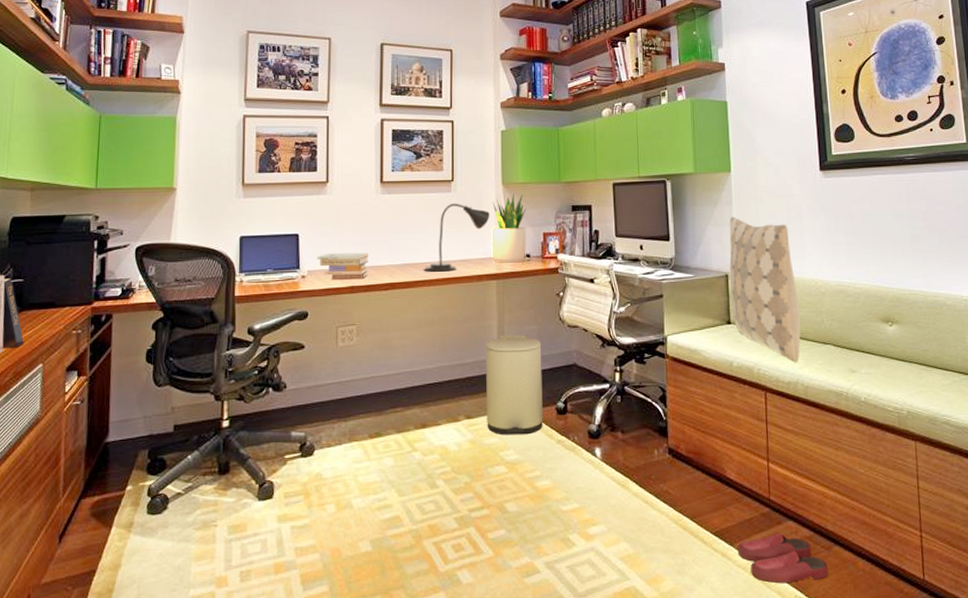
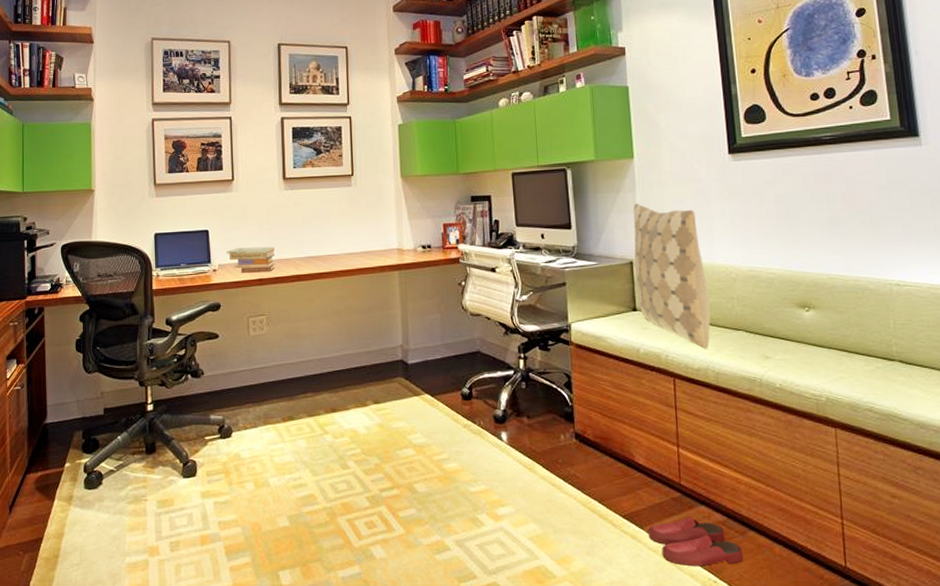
desk lamp: present [423,203,490,272] -> none [328,196,390,264]
pedal bin: present [486,335,543,435] -> none [390,324,449,420]
planter: present [491,193,526,264] -> none [392,186,427,255]

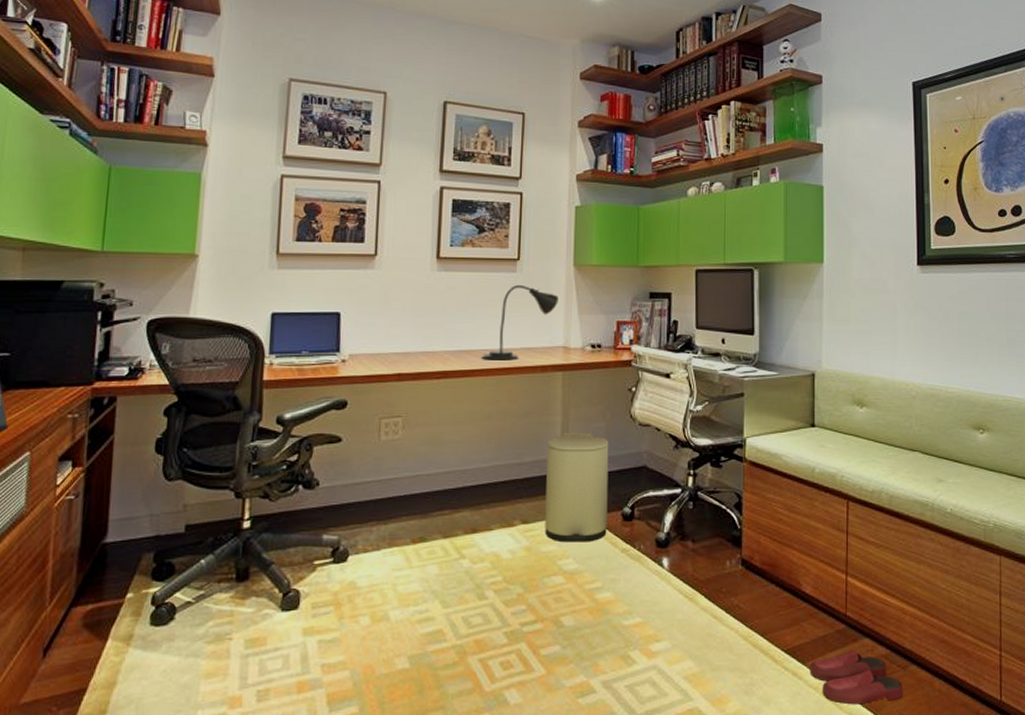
books: present [226,246,275,273] -> none [360,336,419,366]
desk lamp: none [328,196,390,264] -> present [481,284,559,361]
pedal bin: none [390,324,449,420] -> present [545,433,609,543]
pillow: present [633,203,711,349] -> none [817,311,889,470]

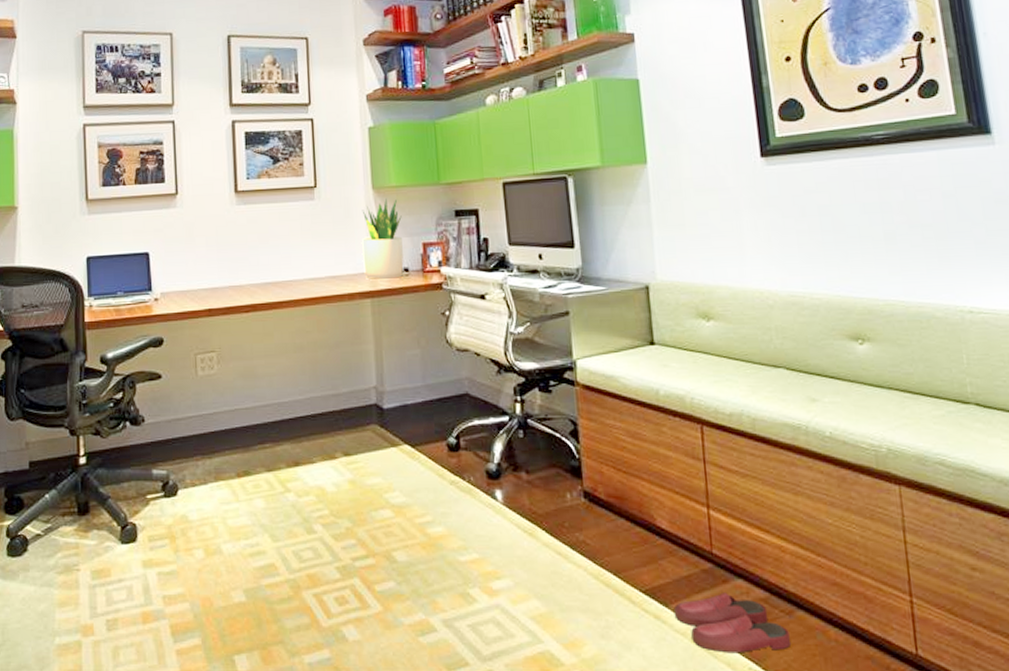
desk lamp: present [481,284,559,361] -> none [287,212,360,291]
pedal bin: present [545,433,609,543] -> none [362,361,433,475]
planter: none [559,276,599,355] -> present [361,199,404,281]

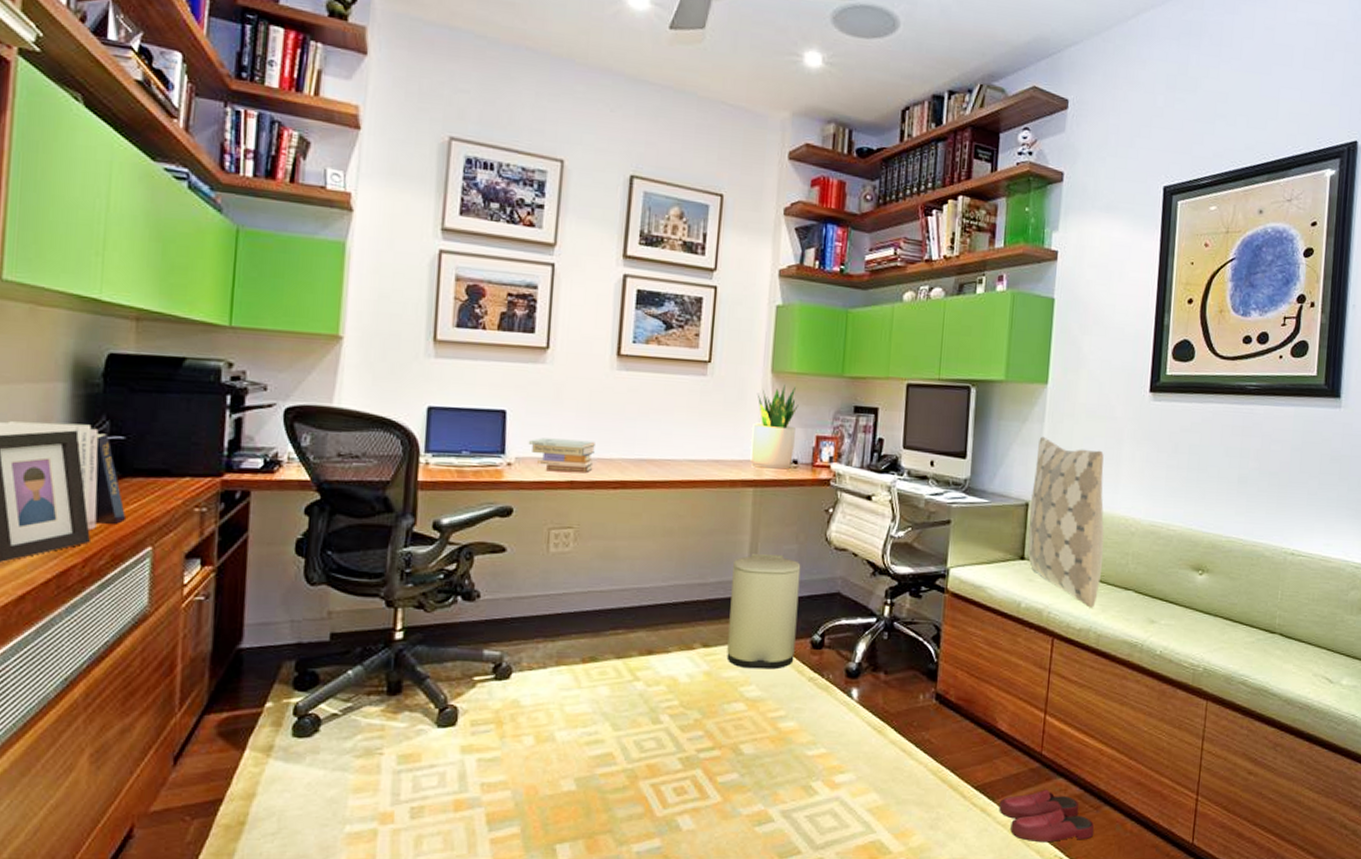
books: none [169,271,226,303] -> present [528,438,595,474]
pedal bin: none [362,361,433,475] -> present [727,554,801,670]
pillow: none [648,216,744,390] -> present [1028,436,1104,608]

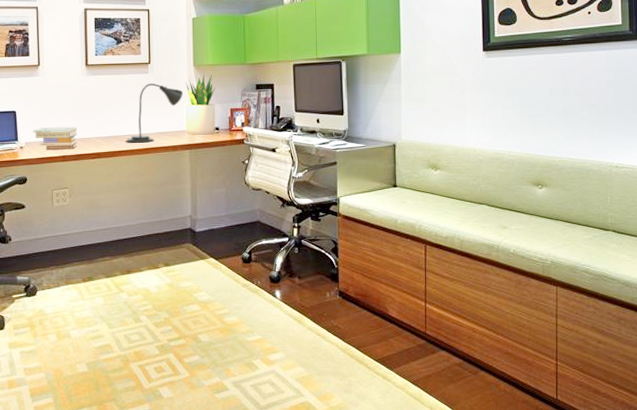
desk lamp: none [664,389,753,473] -> present [125,83,183,143]
pedal bin: present [727,554,801,670] -> none [181,197,231,280]
slippers: present [999,789,1094,843] -> none [396,360,474,401]
pillow: present [1028,436,1104,608] -> none [397,93,459,220]

